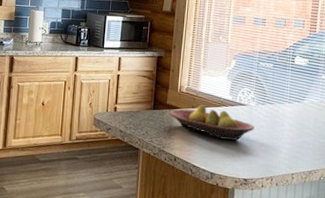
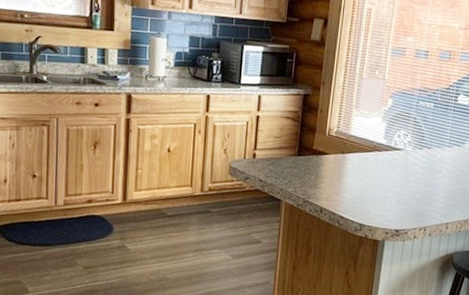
fruit bowl: present [170,105,255,141] -> none [316,150,410,190]

